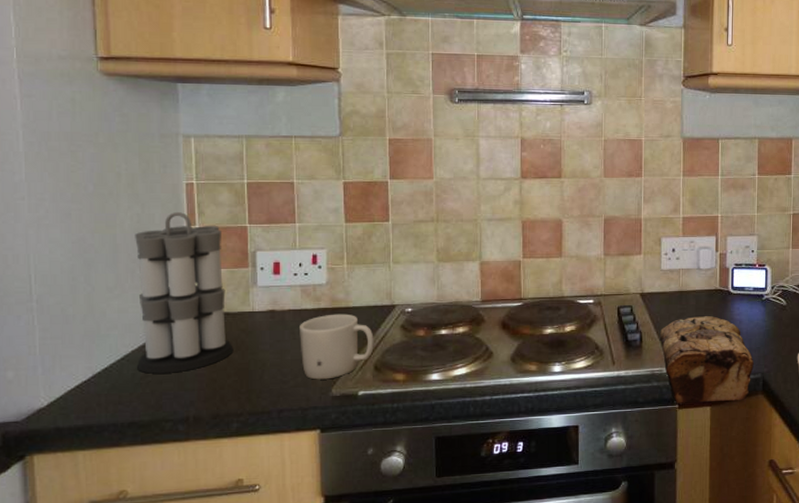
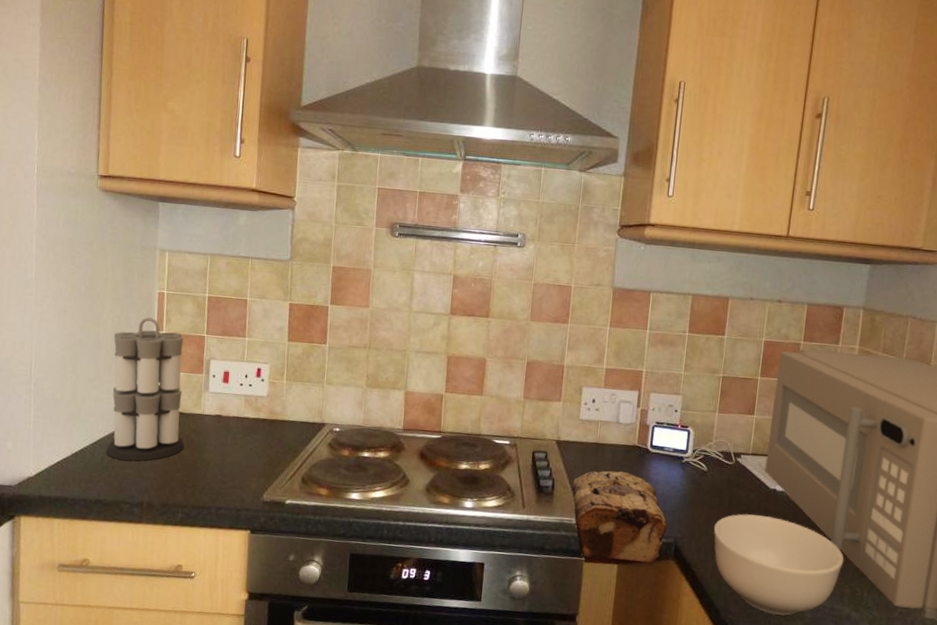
mug: present [300,313,374,380] -> none [240,425,304,485]

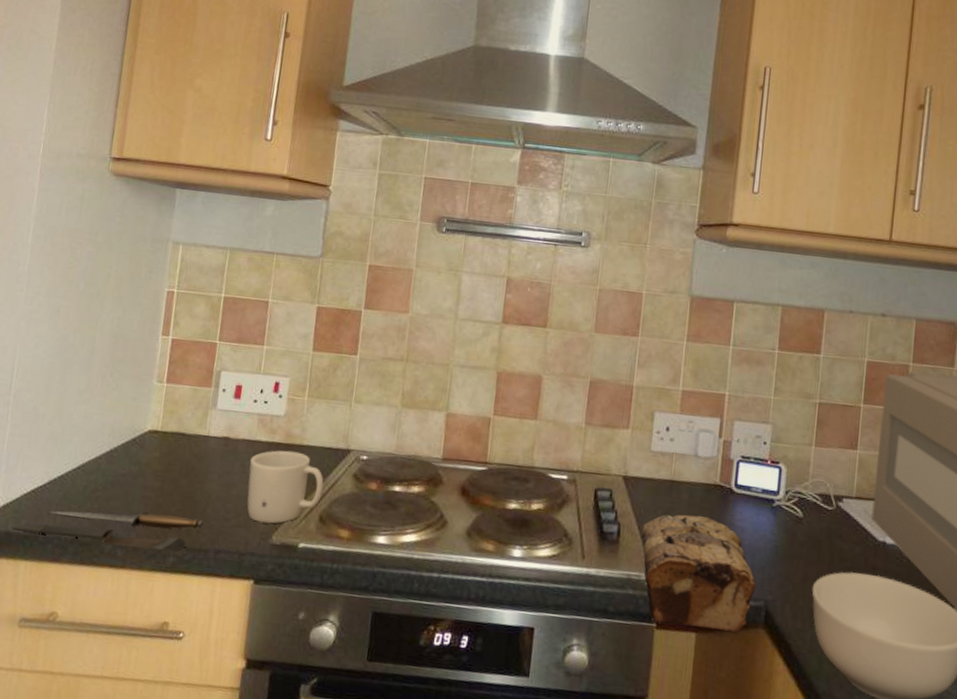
kitchen knife: none [43,478,205,509] -> present [10,511,204,552]
spice rack: present [105,317,185,461] -> none [89,320,192,491]
mug: none [240,425,304,485] -> present [246,450,324,524]

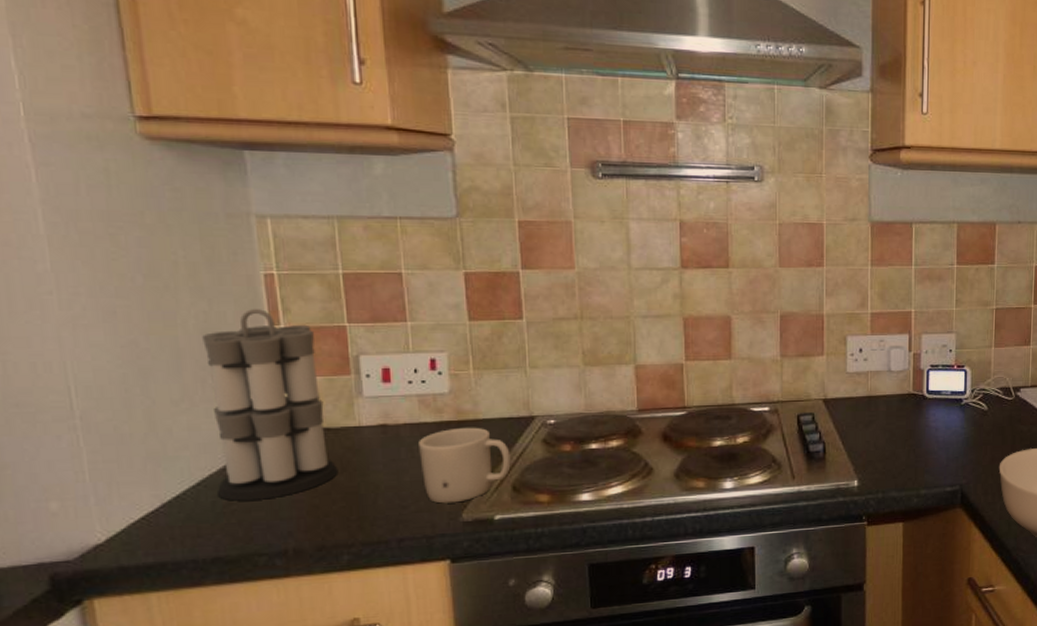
kitchen knife: present [10,511,204,552] -> none [123,512,376,563]
spice rack: none [89,320,192,491] -> present [202,309,338,501]
bread loaf: present [641,514,756,632] -> none [845,423,951,520]

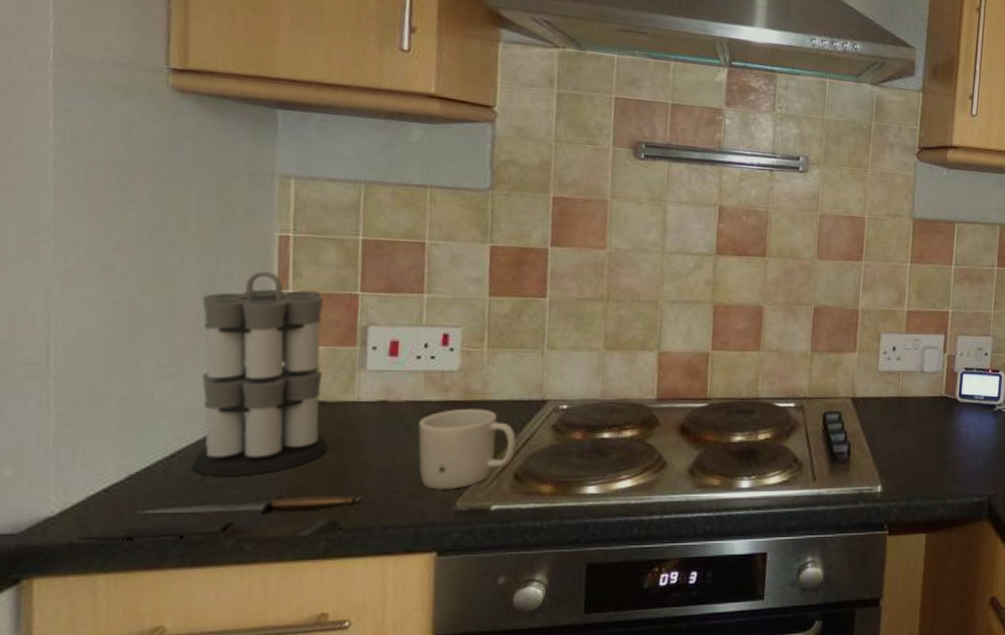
kitchen knife: none [123,512,376,563] -> present [75,496,363,541]

